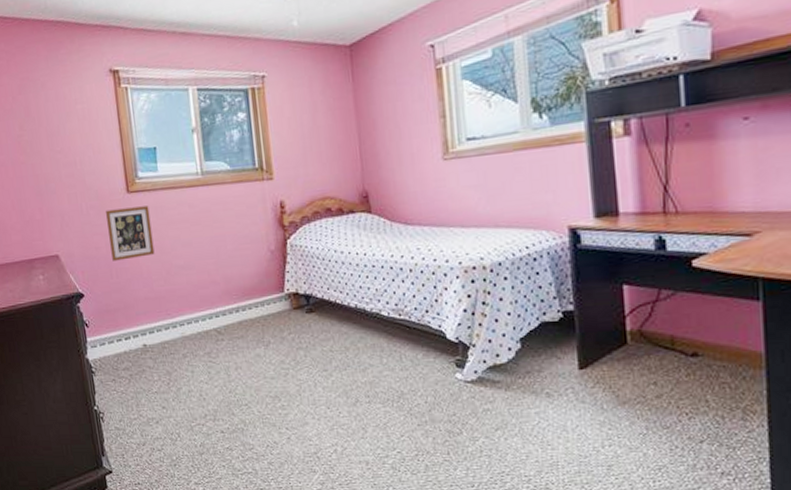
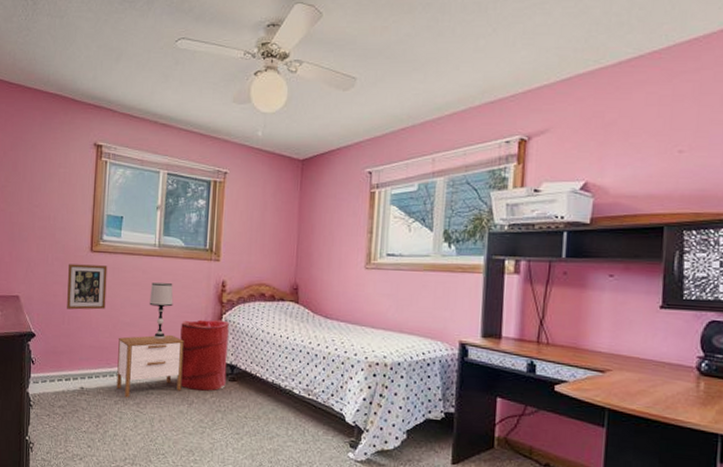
nightstand: none [175,271,254,349] -> present [116,334,184,398]
table lamp: none [201,213,229,280] -> present [149,282,174,340]
laundry hamper: none [241,245,303,329] -> present [180,319,229,391]

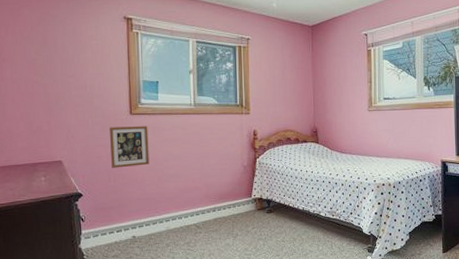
nightstand: present [116,334,184,398] -> none [165,180,226,240]
table lamp: present [149,282,174,340] -> none [190,136,212,186]
laundry hamper: present [180,319,229,391] -> none [221,163,264,225]

